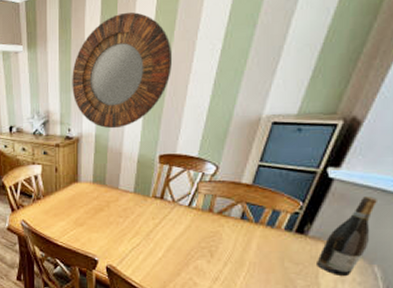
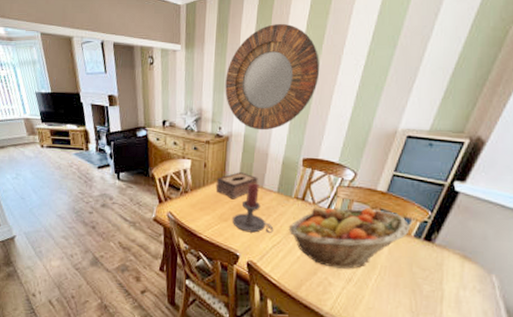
tissue box: none [69,174,113,203] -> present [215,172,258,200]
candle holder: none [89,184,132,236] -> present [233,183,274,234]
fruit basket: none [148,203,280,268] -> present [288,207,410,269]
wine bottle: present [317,197,377,276] -> none [442,210,497,283]

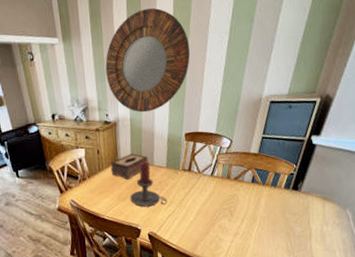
fruit basket: present [288,207,410,269] -> none [180,169,280,226]

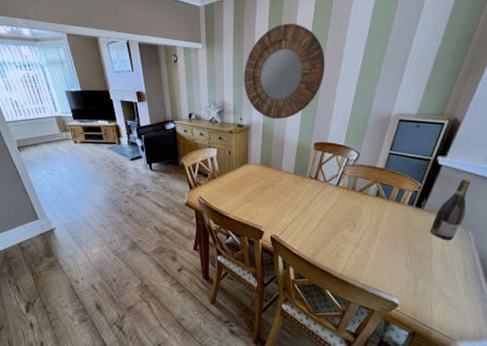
tissue box: present [110,153,148,180] -> none [240,157,277,182]
candle holder: present [130,162,168,207] -> none [256,166,292,210]
wine bottle: none [308,157,346,220] -> present [430,179,471,240]

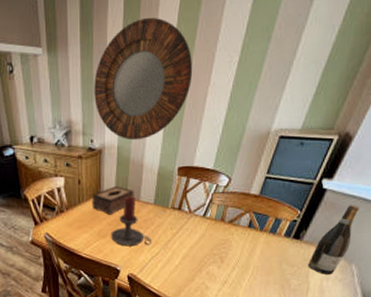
tissue box: none [240,157,277,182] -> present [92,186,134,215]
candle holder: none [256,166,292,210] -> present [111,196,152,247]

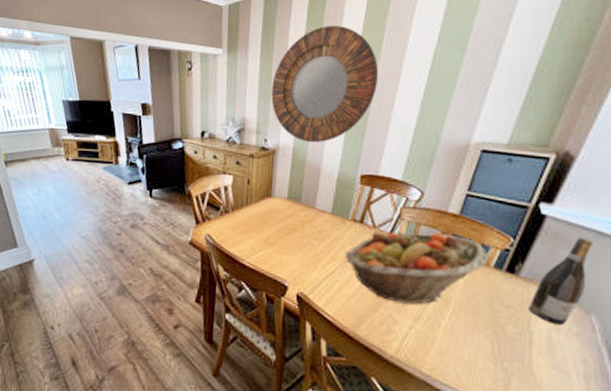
tissue box: present [92,186,134,215] -> none [260,190,309,221]
candle holder: present [111,196,152,247] -> none [280,202,328,262]
fruit basket: none [166,212,281,273] -> present [345,231,489,305]

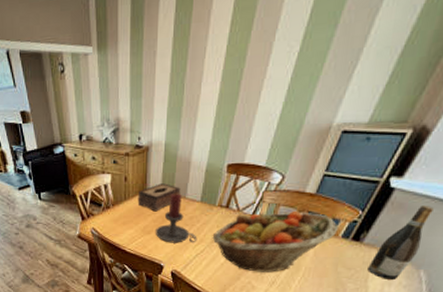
tissue box: none [260,190,309,221] -> present [137,183,181,212]
home mirror: present [271,25,379,143] -> none [143,8,248,137]
candle holder: none [280,202,328,262] -> present [156,194,197,243]

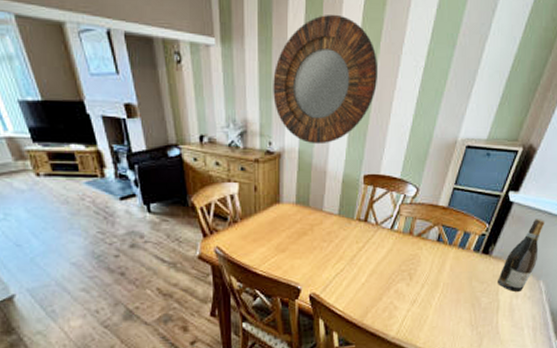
tissue box: present [137,183,181,212] -> none [269,194,317,227]
home mirror: none [143,8,248,137] -> present [273,14,379,145]
candle holder: present [156,194,197,243] -> none [291,206,336,262]
fruit basket: present [212,212,338,273] -> none [352,225,470,291]

